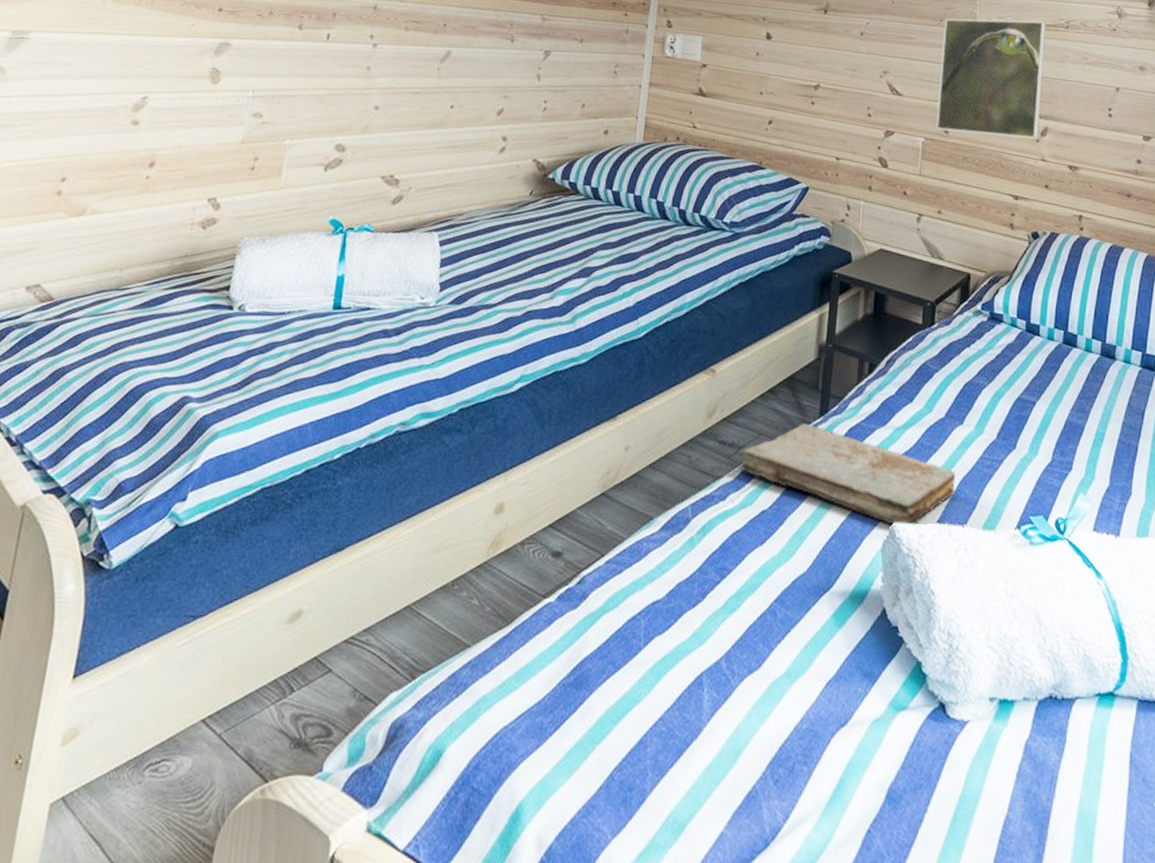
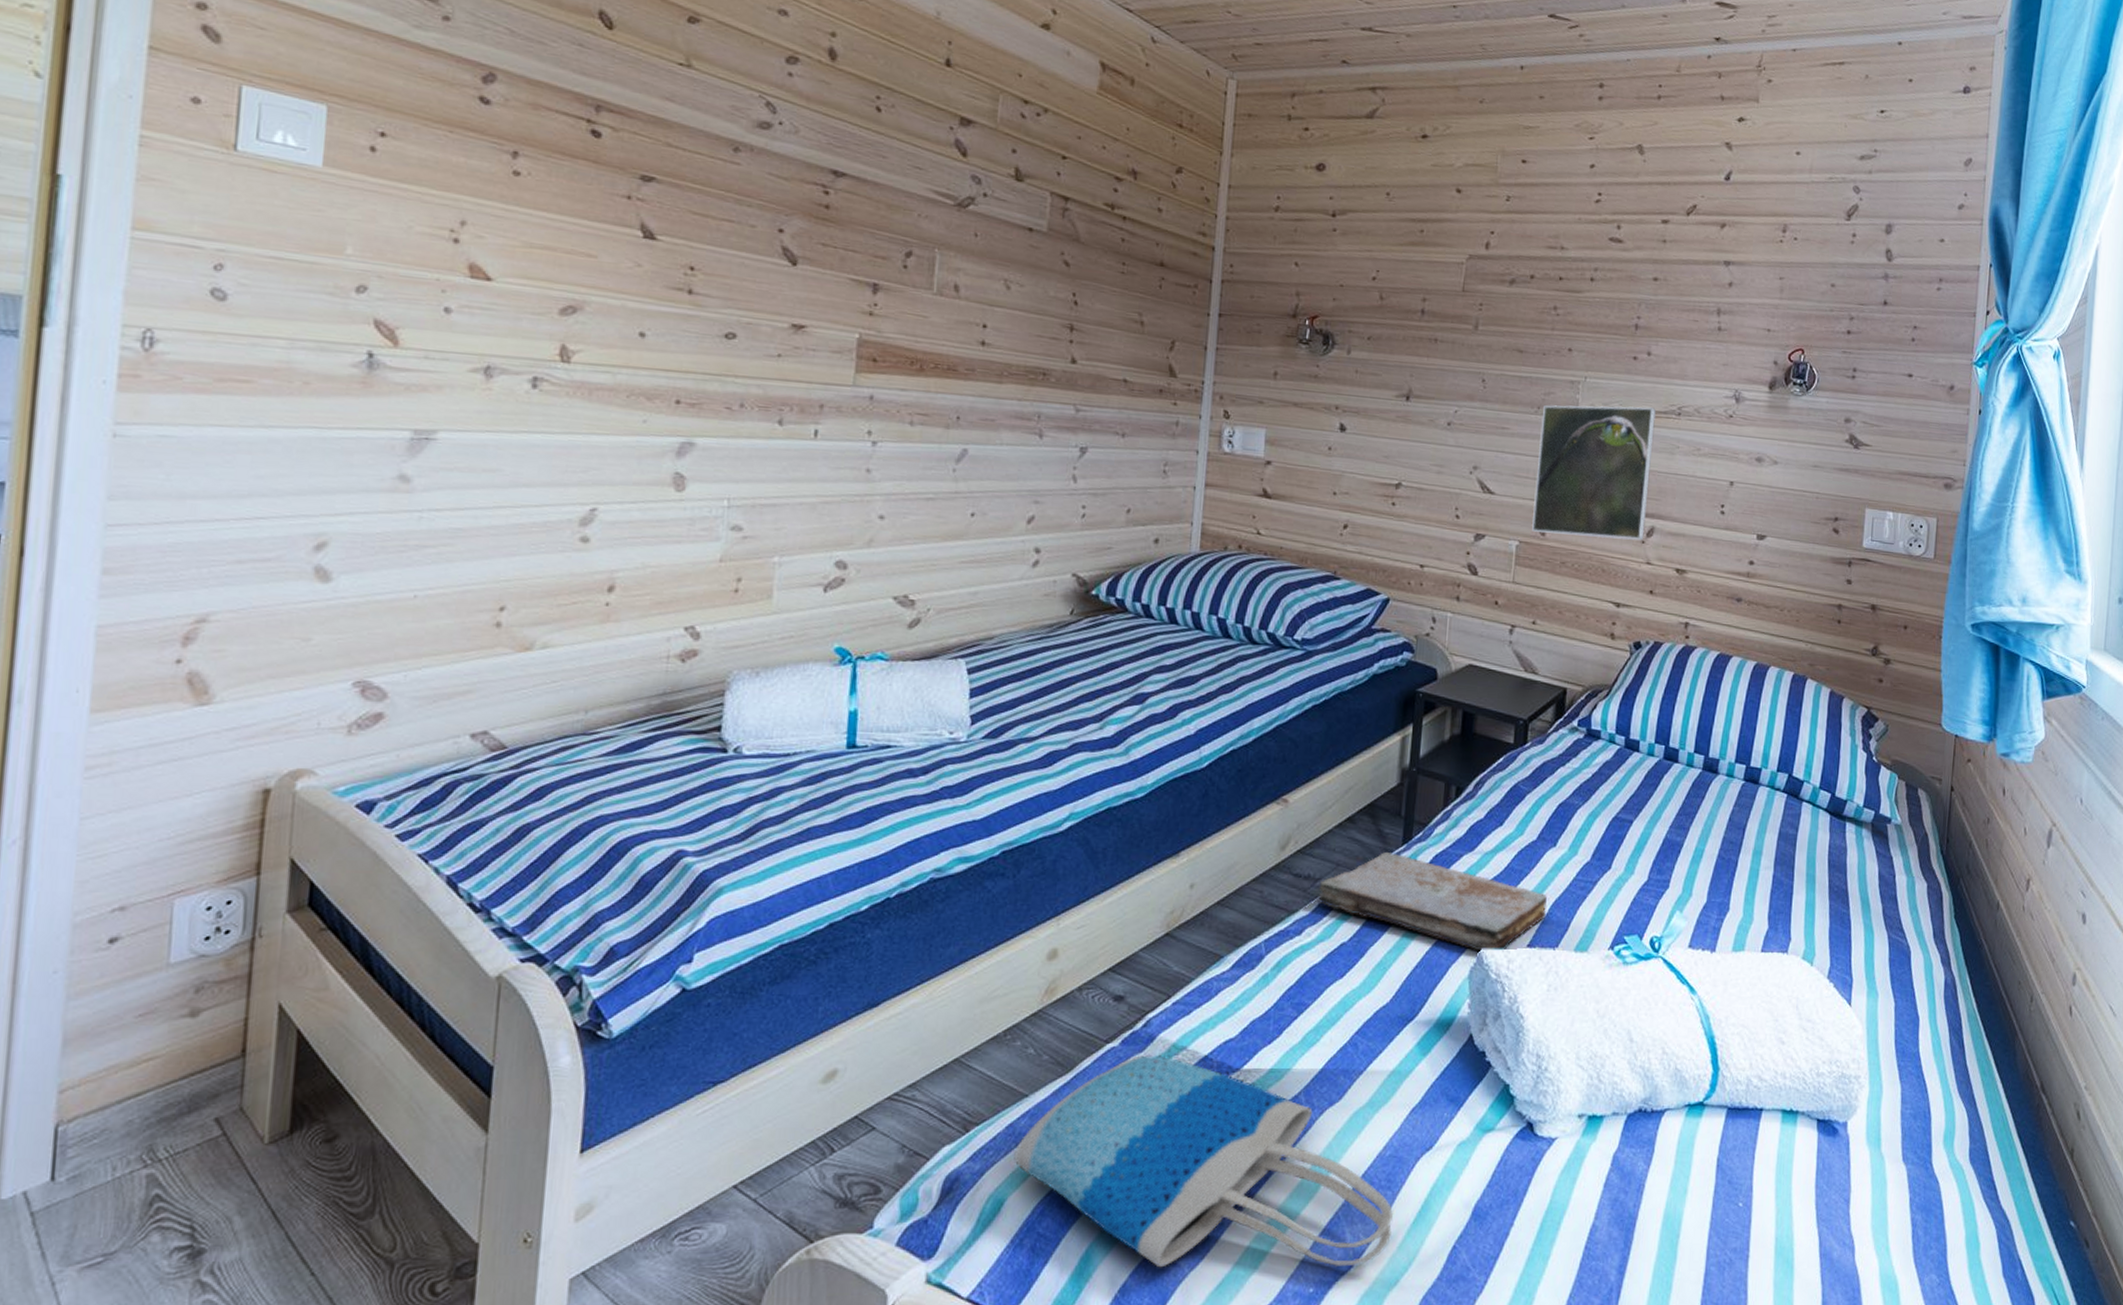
tote bag: none [454,612,810,845] -> present [1014,1055,1394,1268]

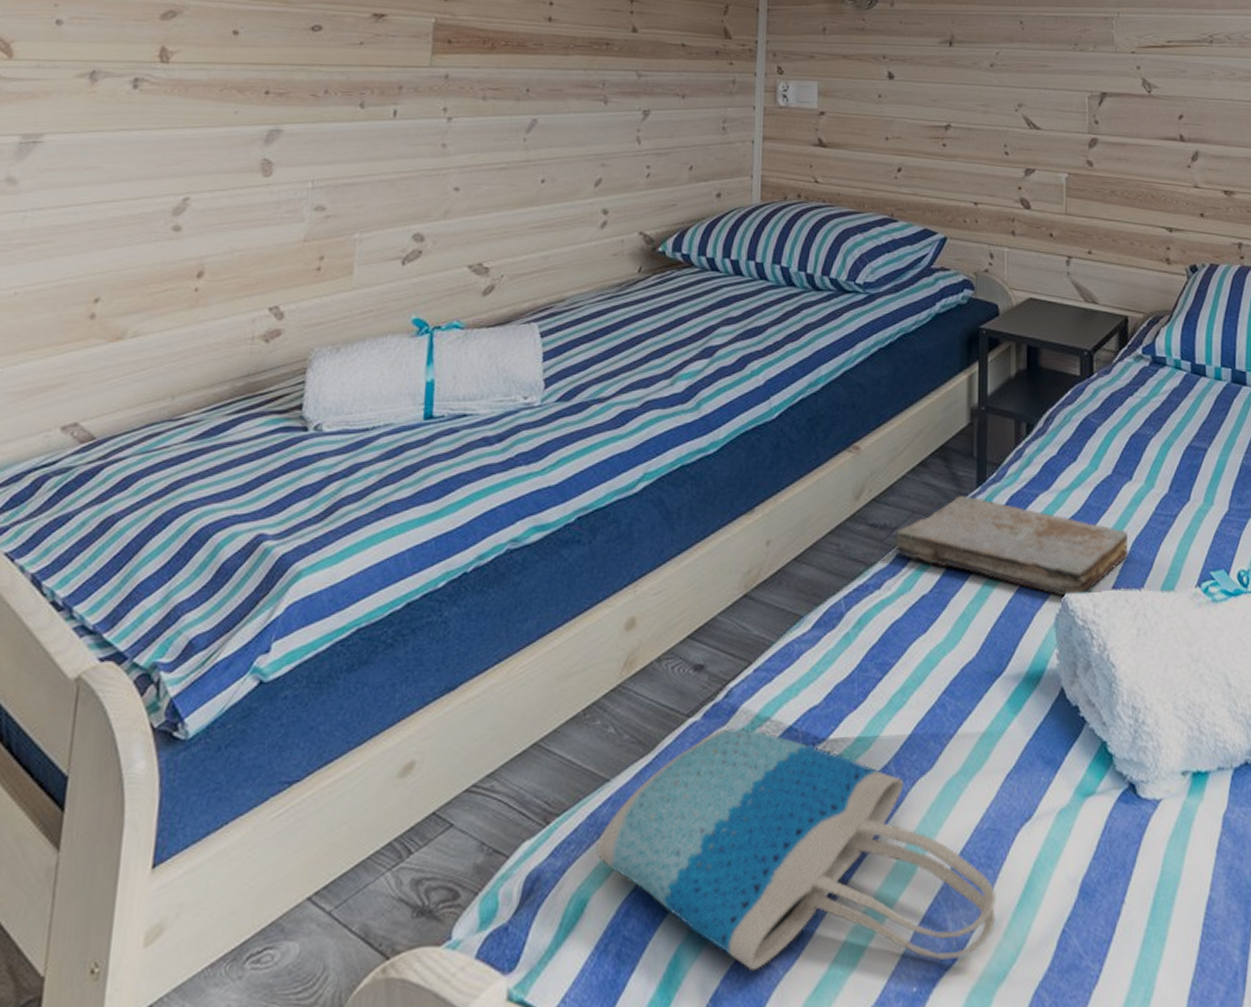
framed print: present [1532,405,1656,541] -> none [1079,37,1190,165]

